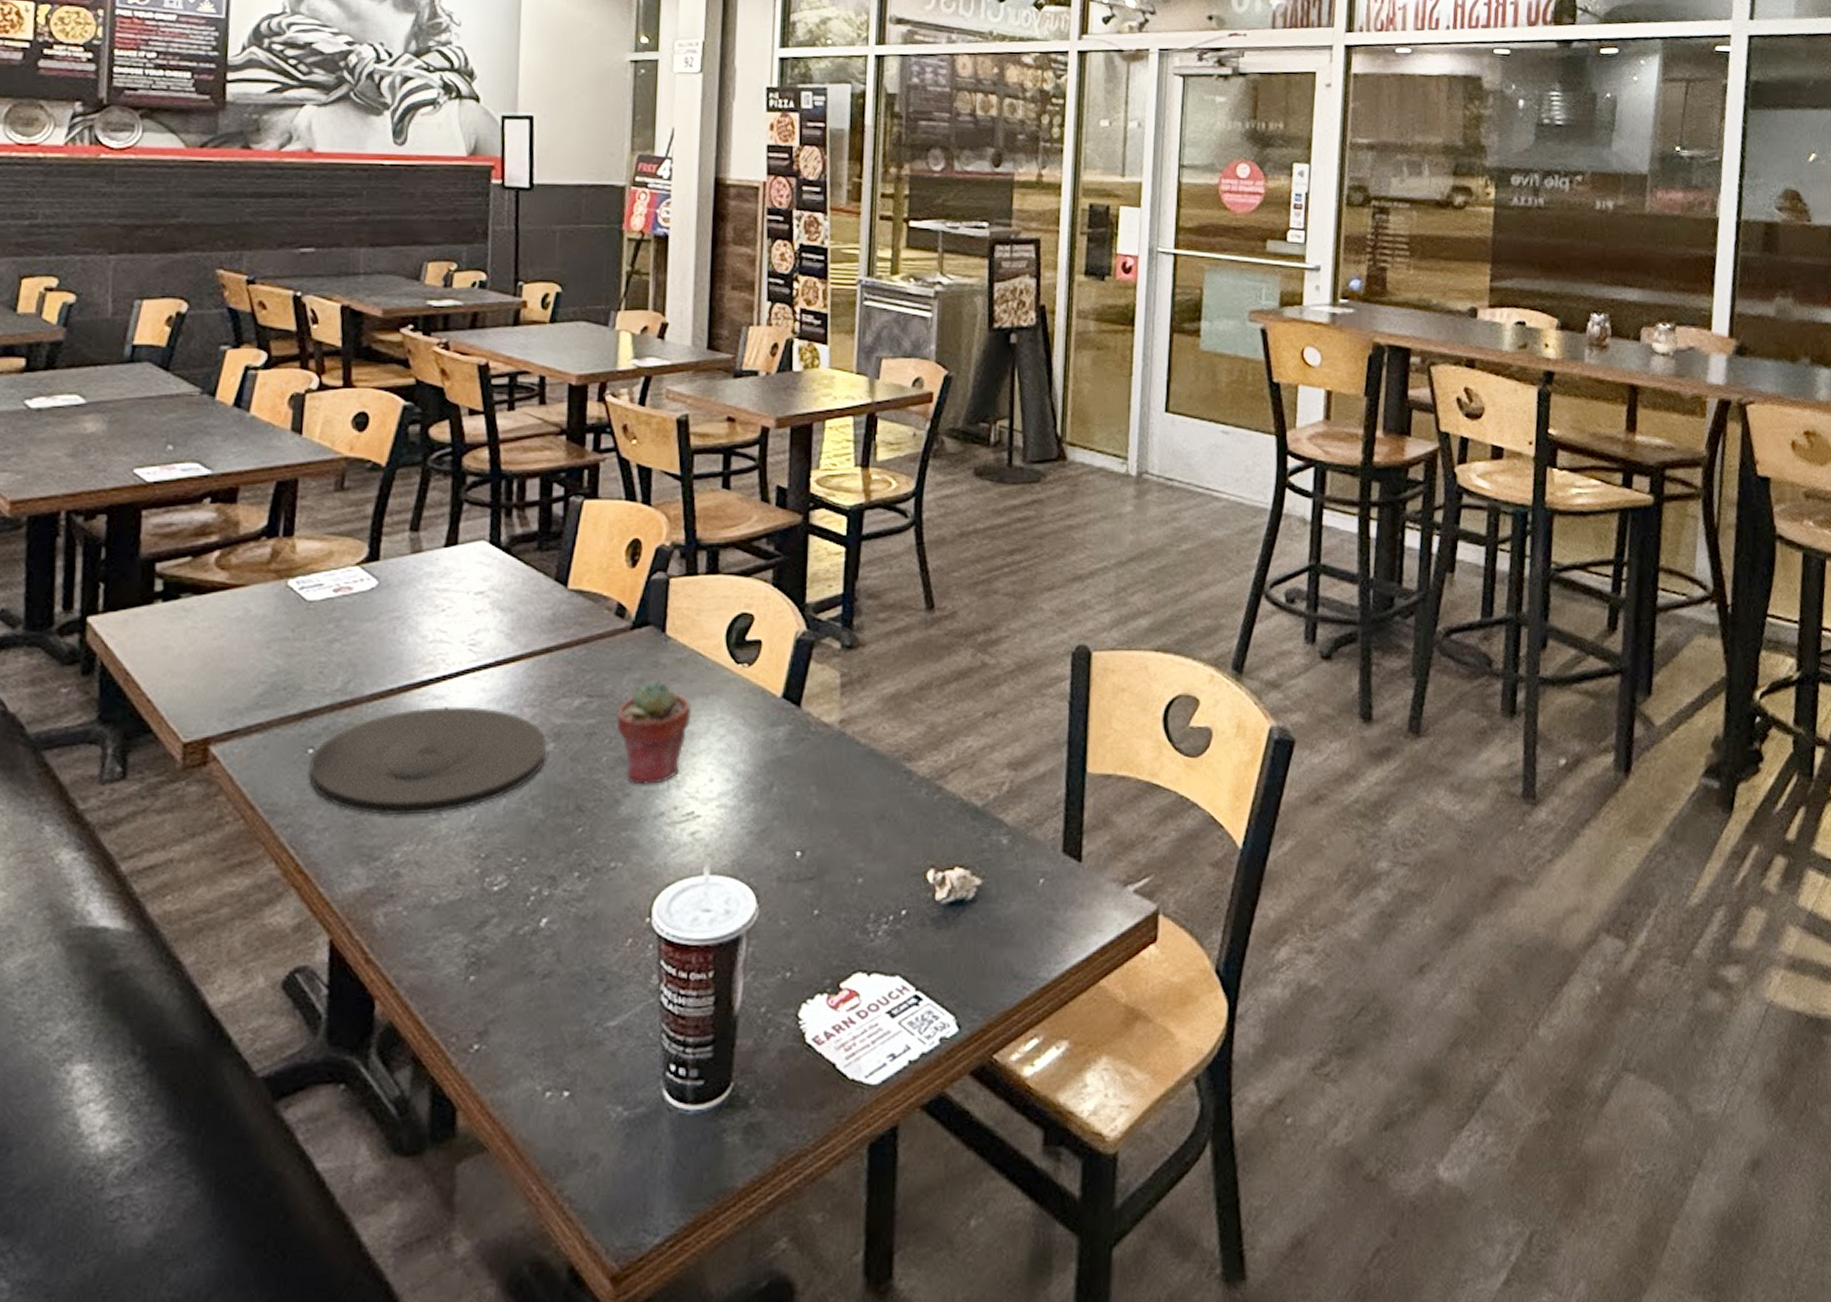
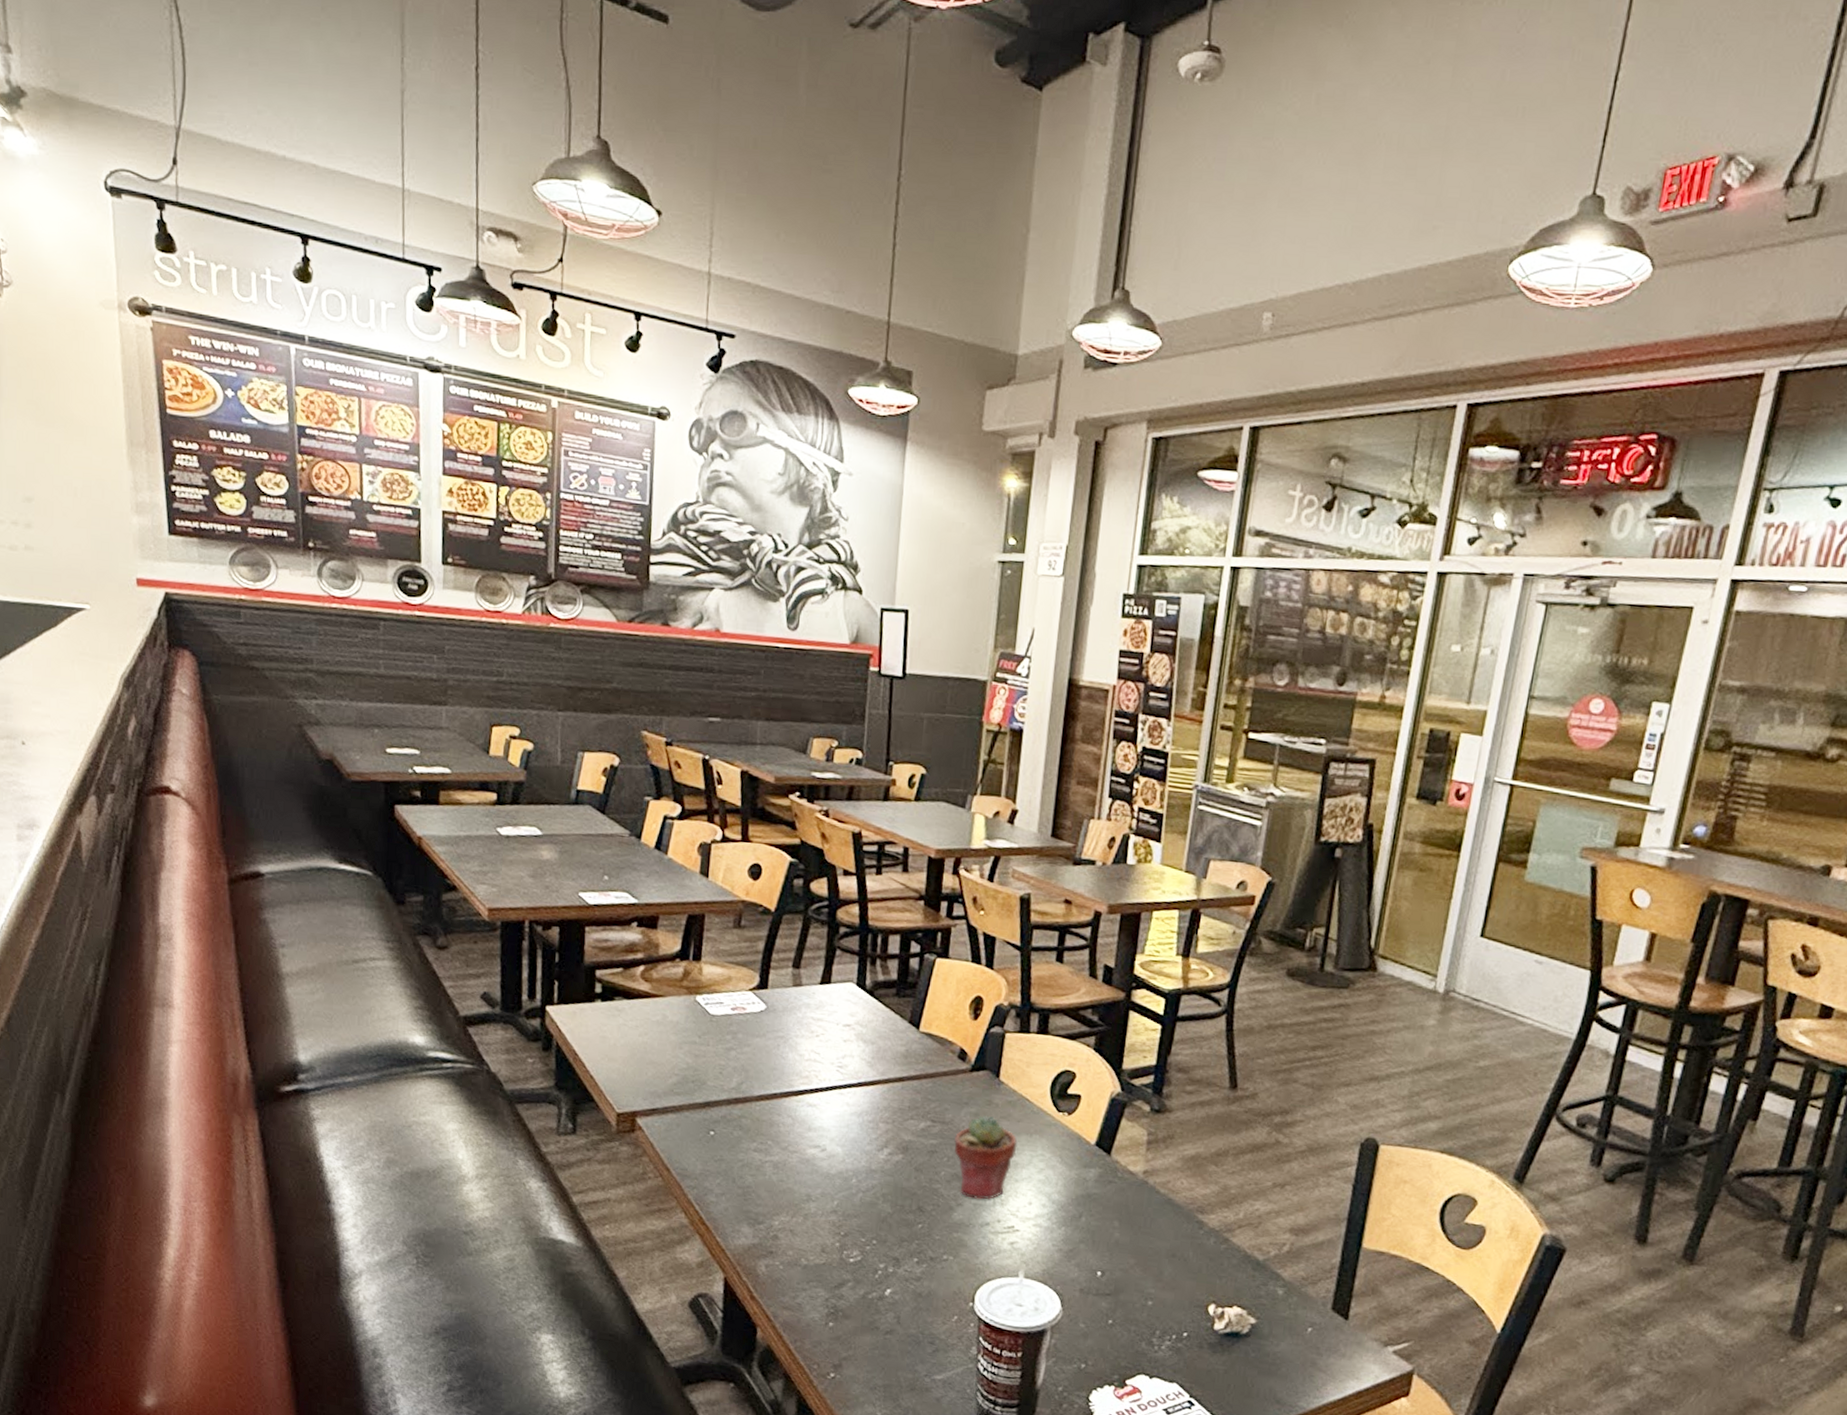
plate: present [309,706,547,815] -> none [711,1111,896,1196]

